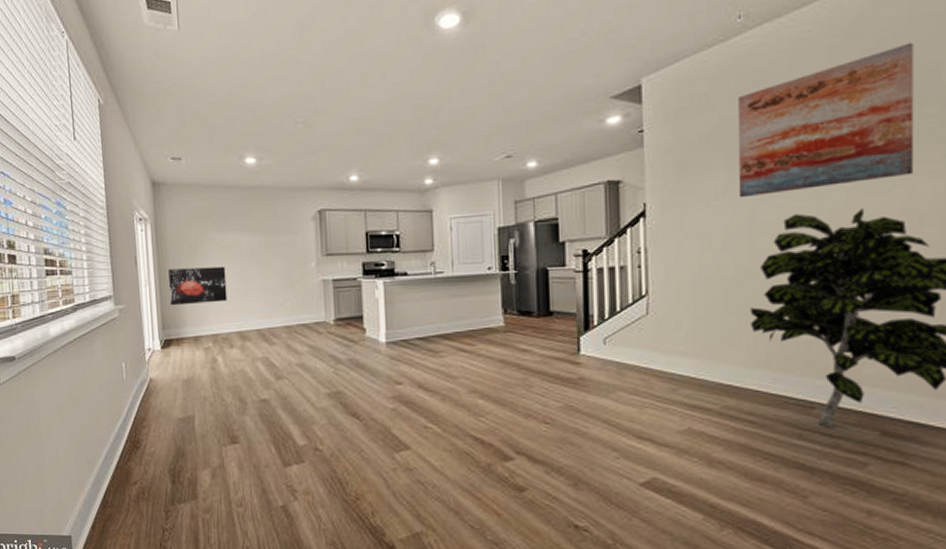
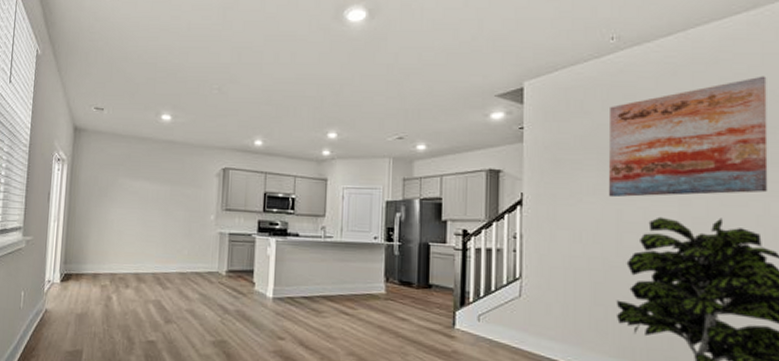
wall art: present [168,266,227,306] -> none [75,208,131,244]

